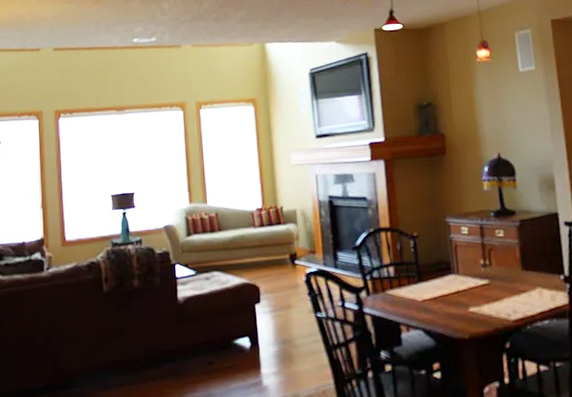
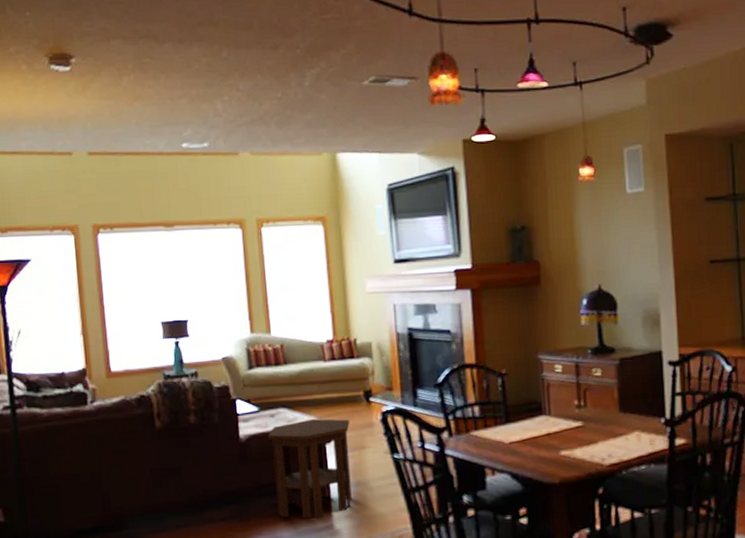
side table: none [203,281,279,376] -> present [267,419,352,519]

